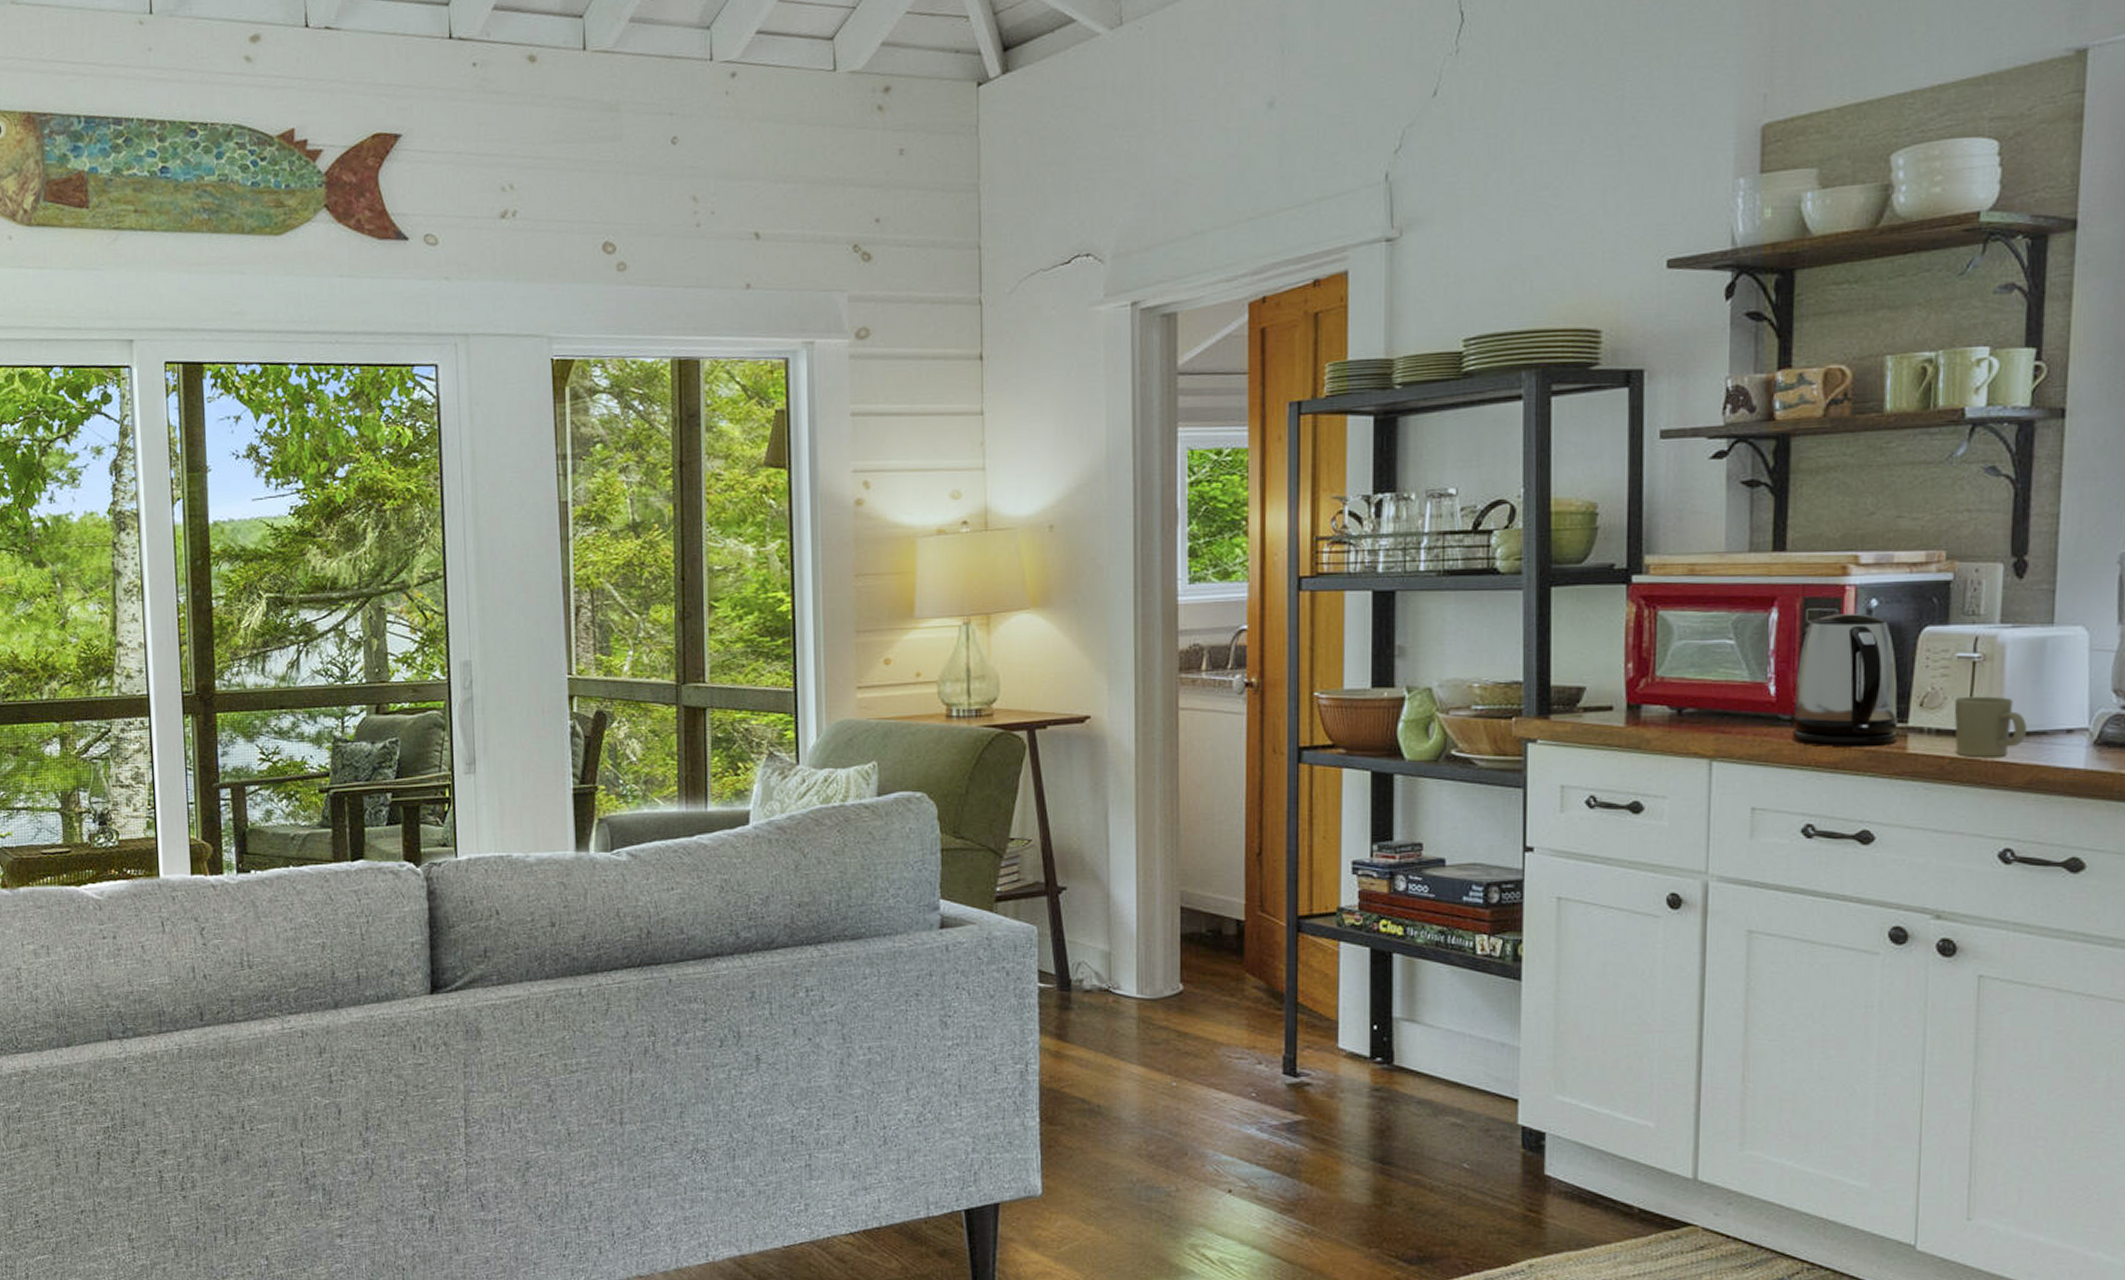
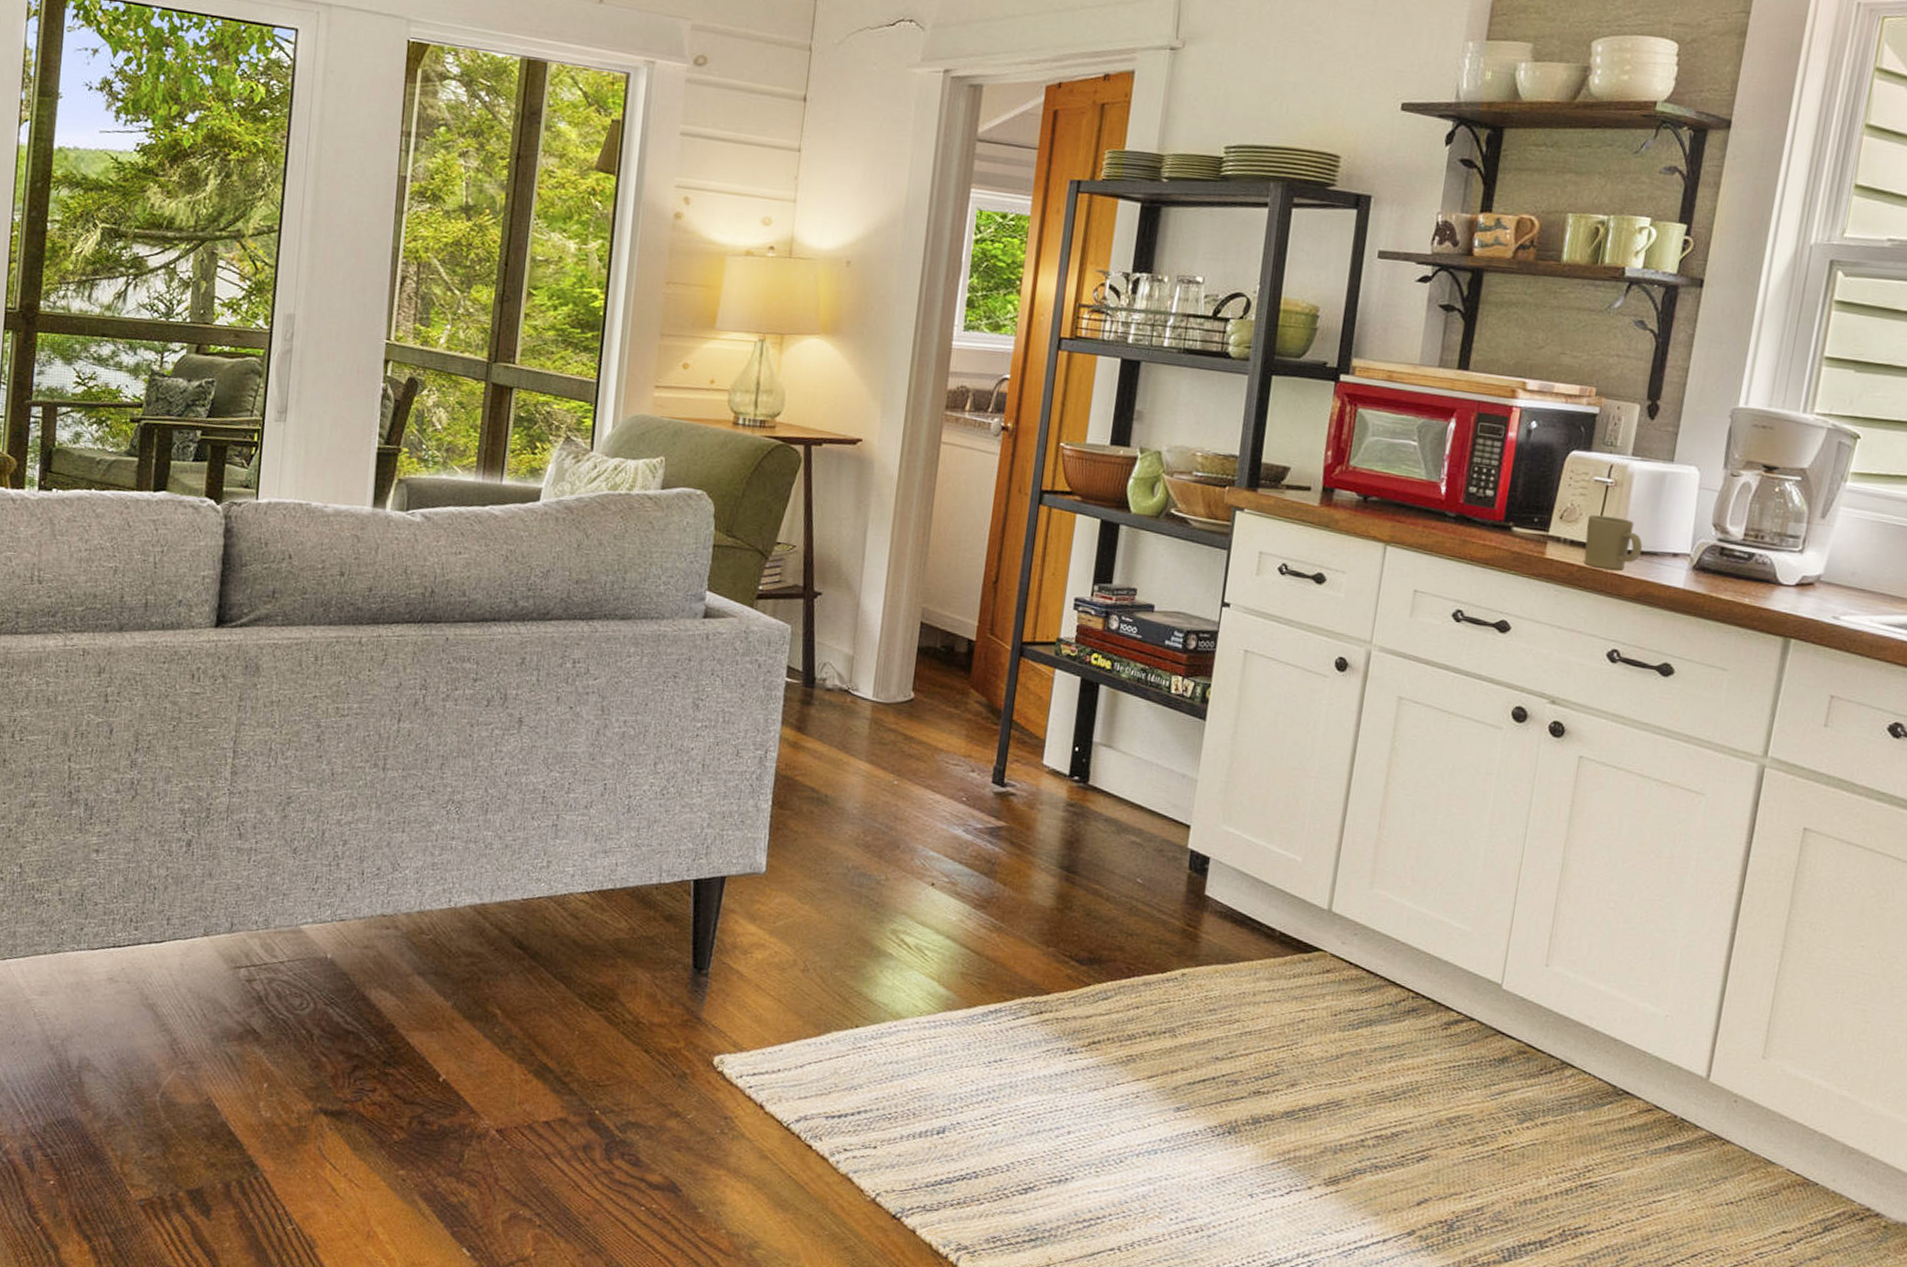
kettle: present [1792,612,1898,748] -> none [1454,430,1546,550]

